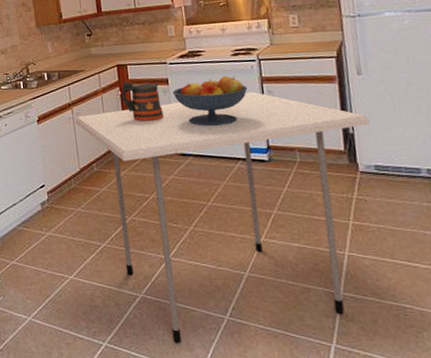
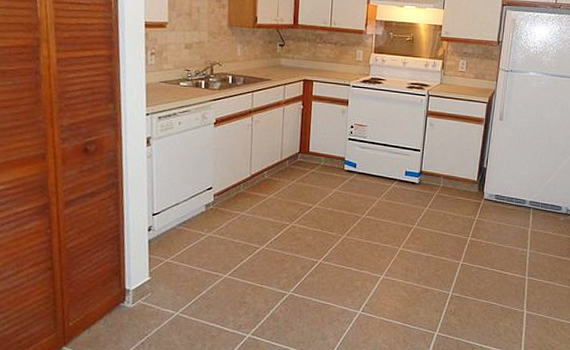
dining table: present [75,92,371,344] -> none [253,122,501,335]
beer stein: present [121,82,164,122] -> none [302,97,339,137]
fruit bowl: present [172,75,248,126] -> none [350,105,415,149]

